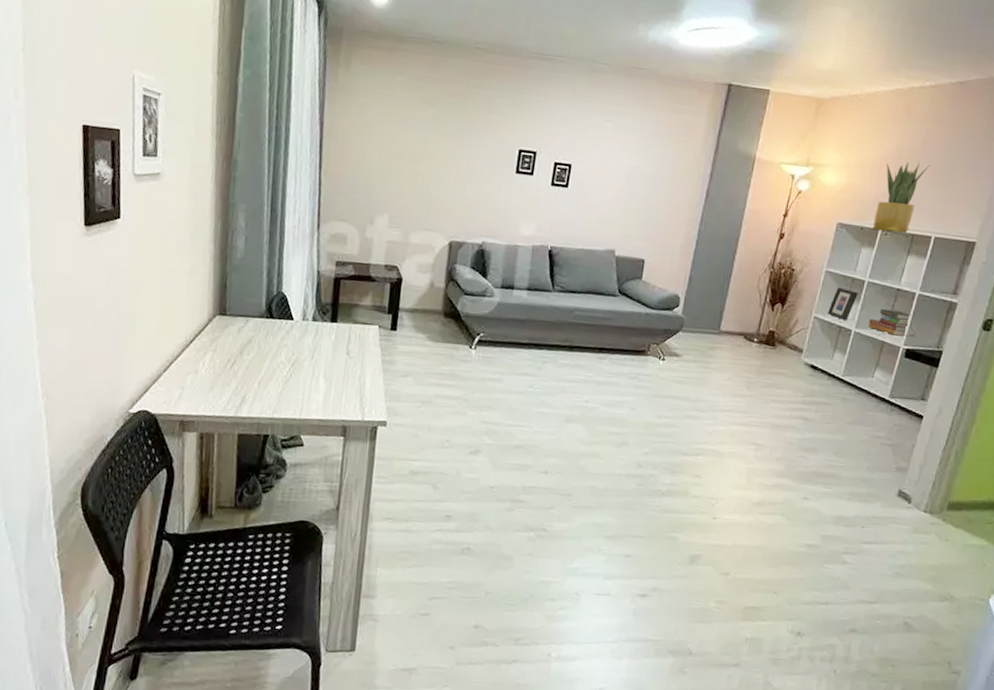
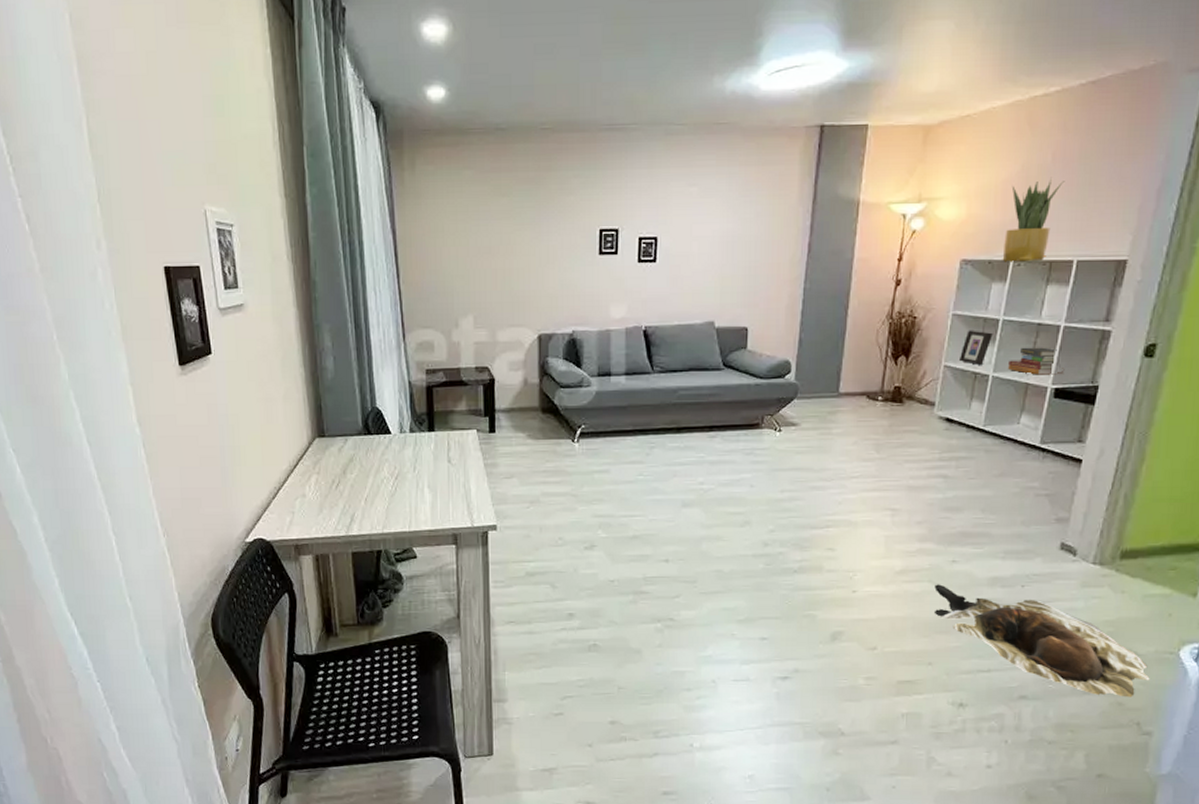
dog bed: none [783,518,963,638] -> present [933,584,1150,697]

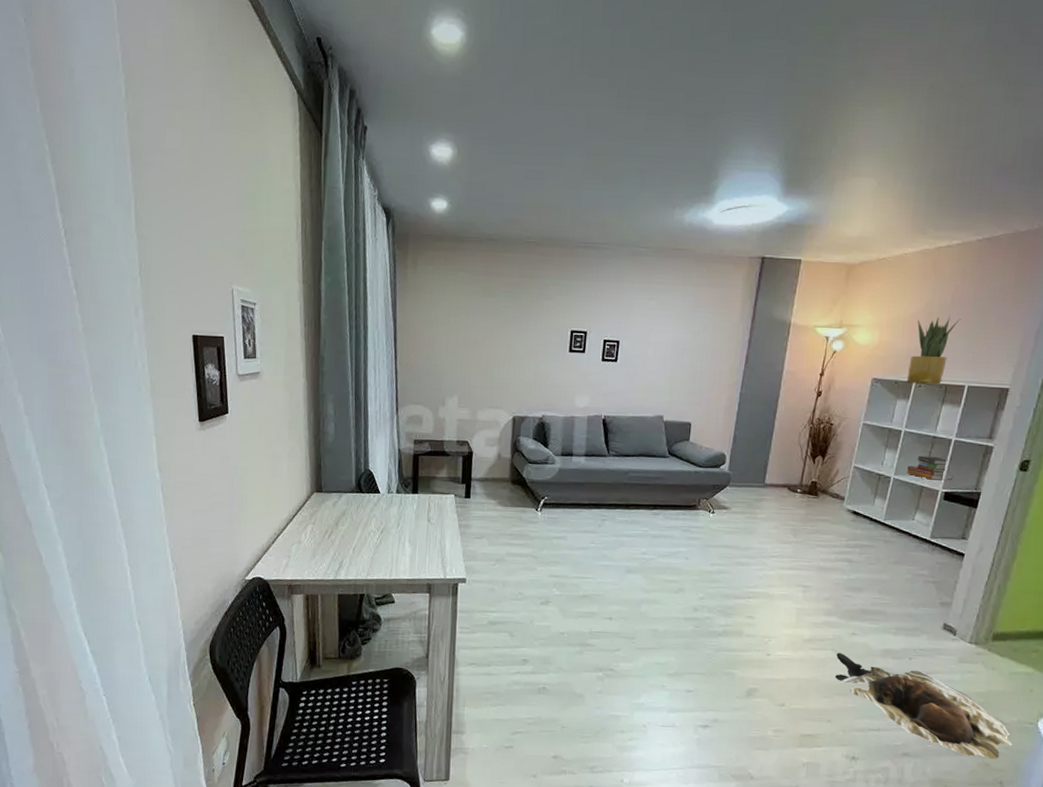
picture frame: present [960,330,993,365] -> none [867,438,896,468]

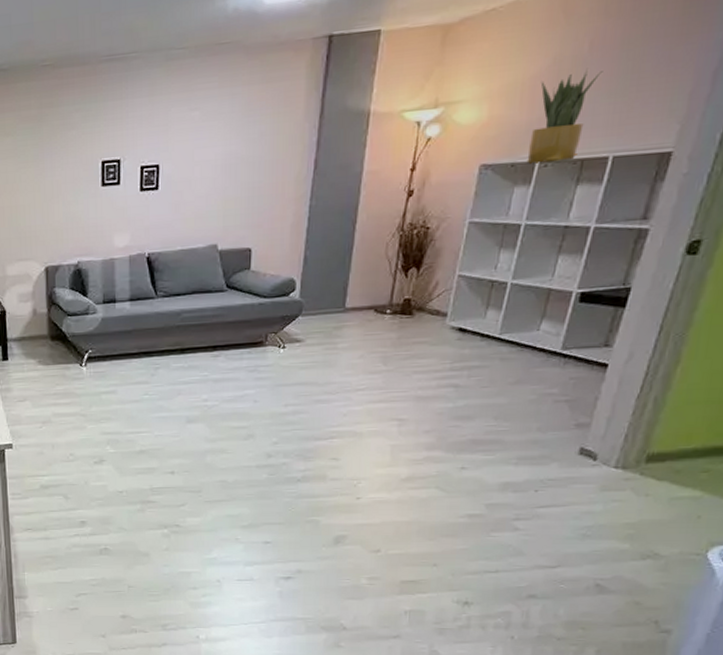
dog bed: present [834,652,1012,760] -> none [440,490,672,597]
books: present [907,455,954,481] -> none [529,250,593,280]

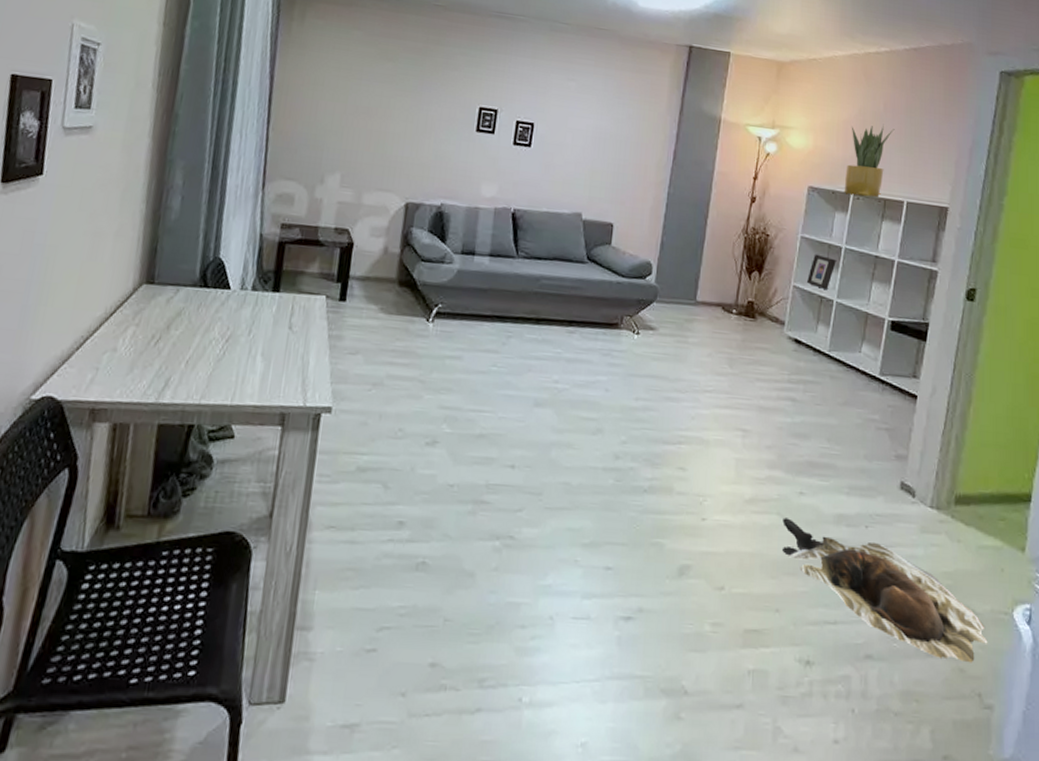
dog bed: none [440,490,672,597] -> present [781,517,988,663]
picture frame: none [476,237,513,273] -> present [807,254,836,289]

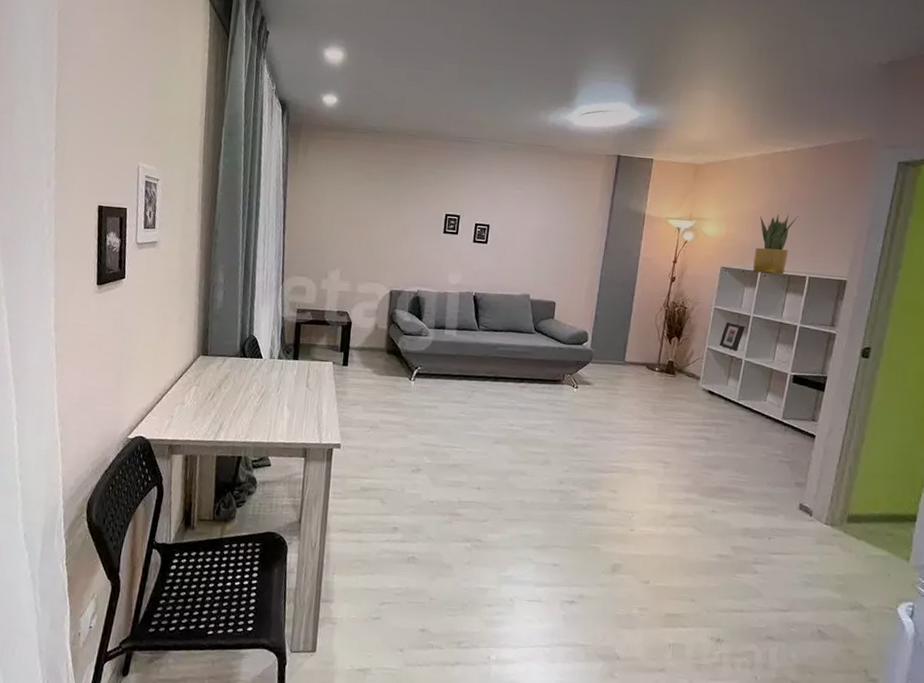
dog bed: present [781,517,988,663] -> none [696,530,874,646]

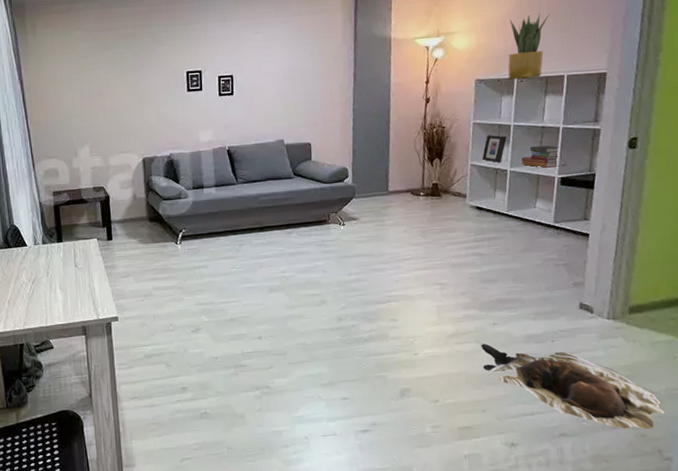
dog bed: none [696,530,874,646] -> present [481,343,665,429]
books: none [757,340,801,365] -> present [522,145,567,168]

